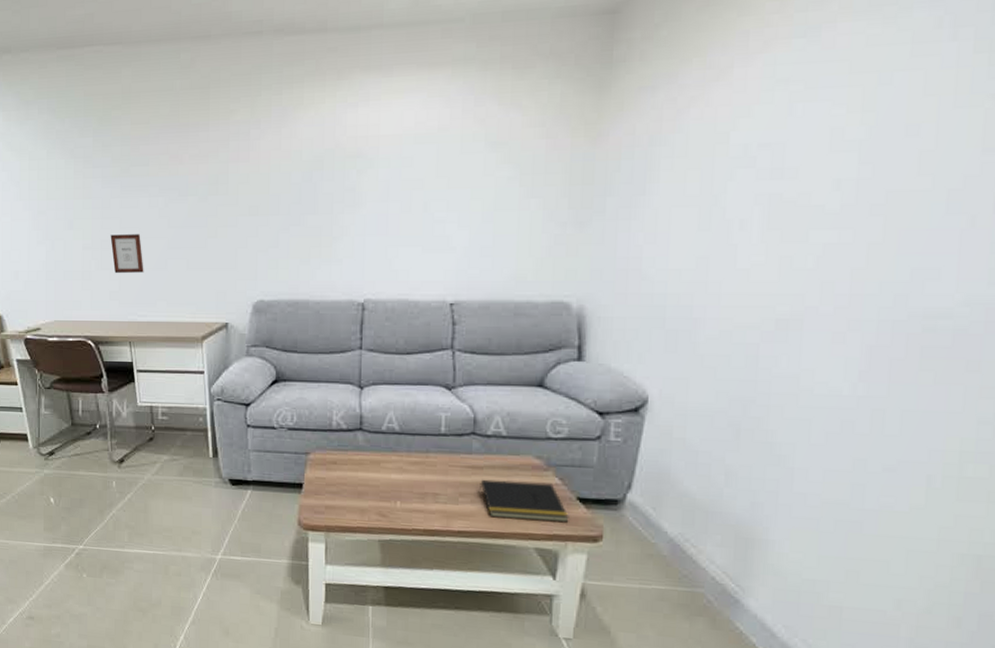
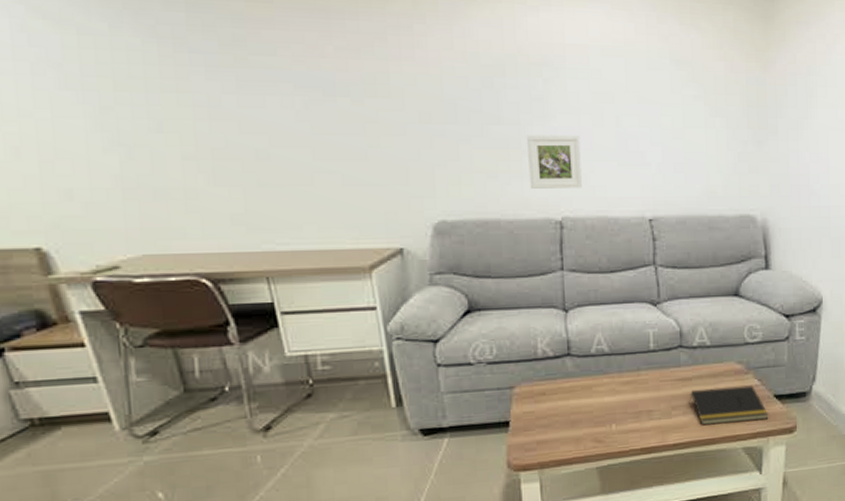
picture frame: present [110,234,144,273] -> none [225,141,281,190]
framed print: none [337,222,387,272] -> present [526,135,582,189]

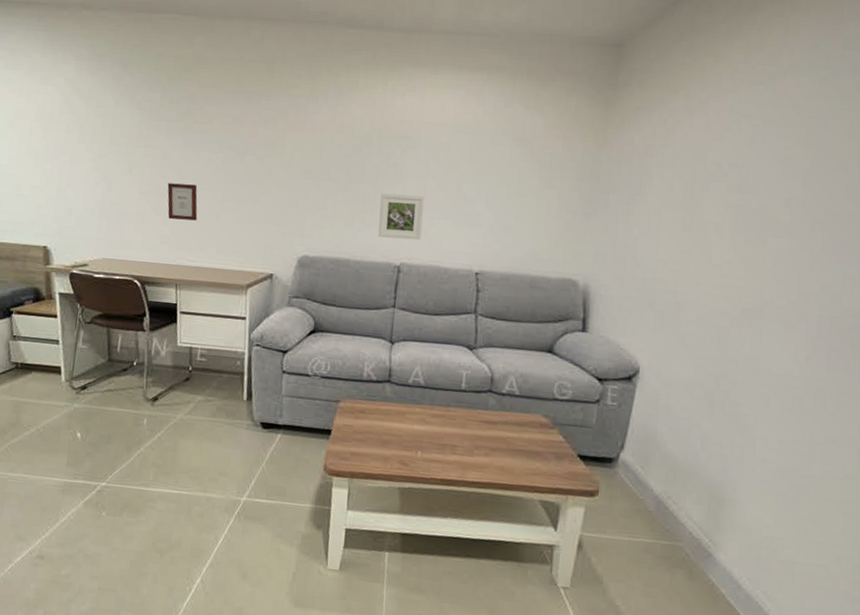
picture frame: none [225,141,281,190] -> present [167,183,198,221]
notepad: present [689,385,769,424] -> none [492,434,571,477]

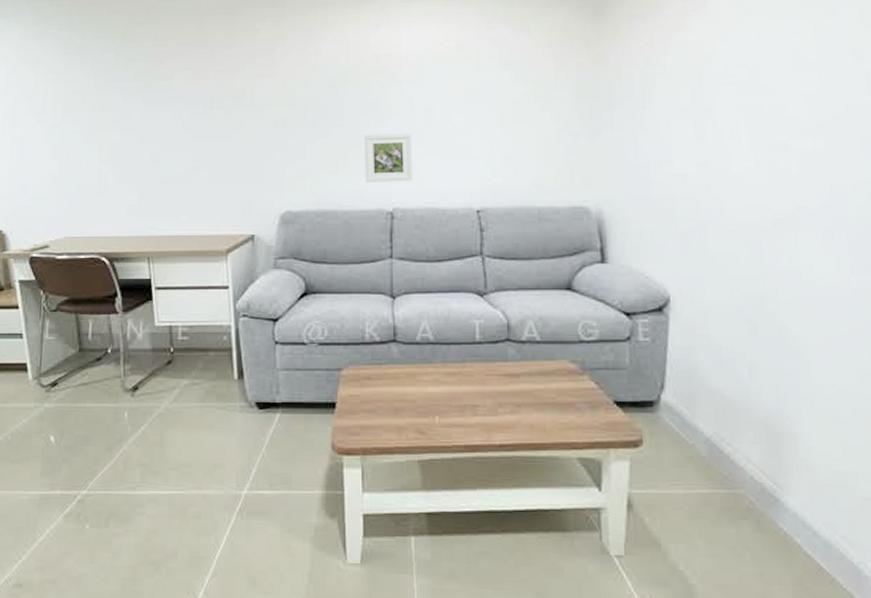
picture frame: present [167,183,198,221] -> none [130,147,166,186]

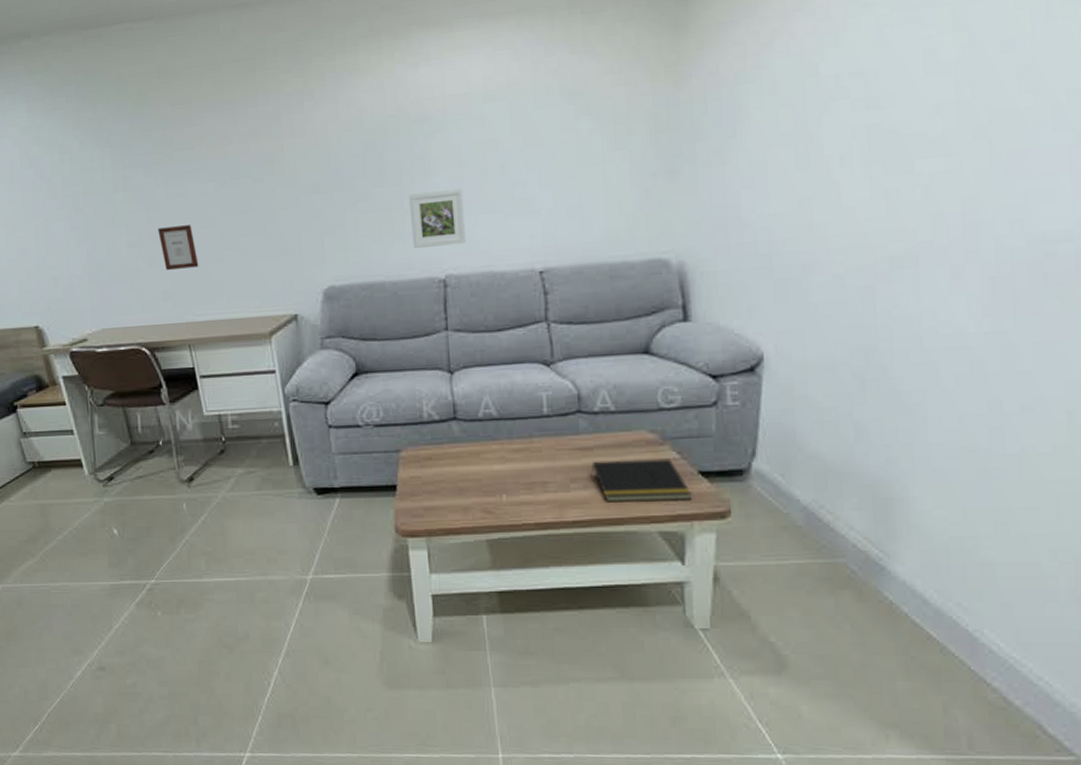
picture frame: none [130,147,166,186] -> present [158,225,199,270]
notepad: none [517,387,609,427] -> present [590,458,693,501]

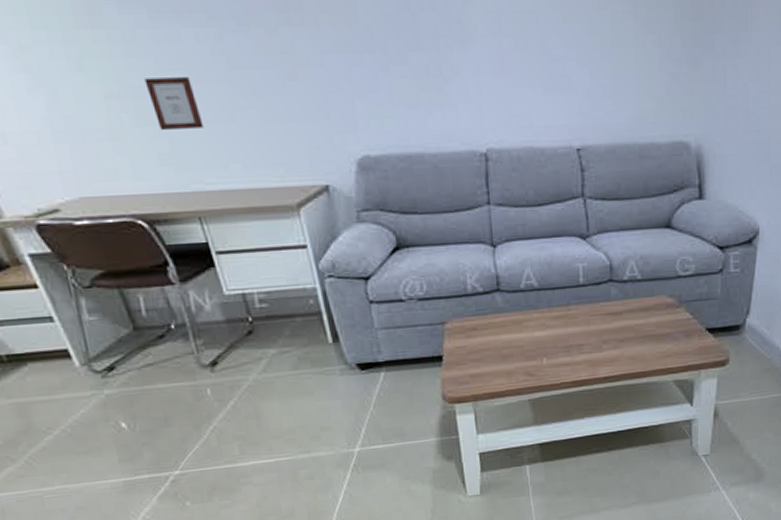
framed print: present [408,189,466,248] -> none [446,60,506,119]
notepad: present [590,458,693,501] -> none [619,319,701,358]

